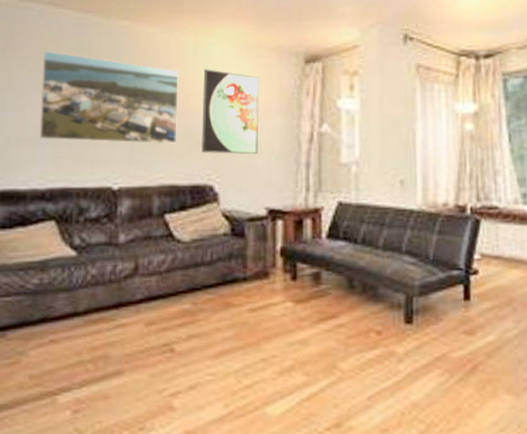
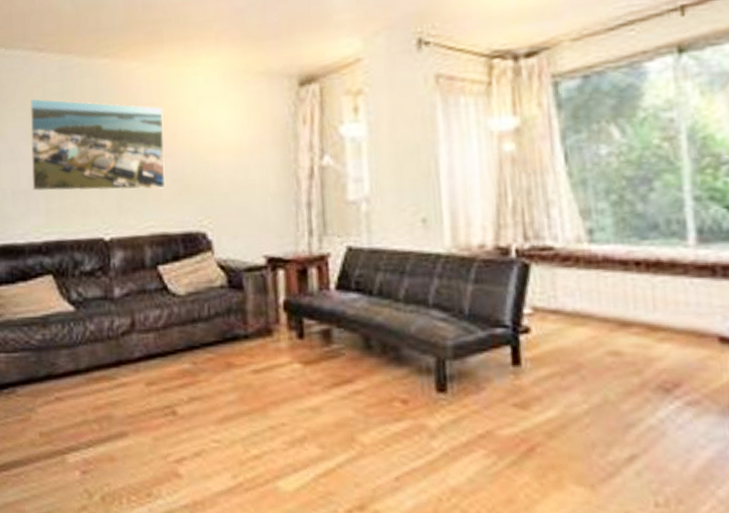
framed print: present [202,69,260,154] -> none [188,102,252,197]

